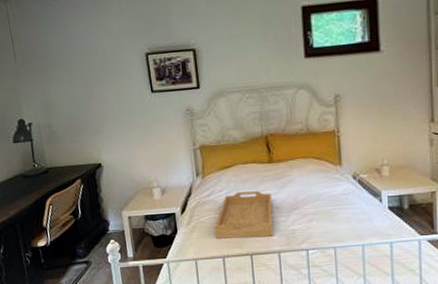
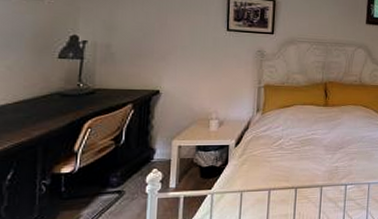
serving tray: present [214,191,274,239] -> none [264,129,322,173]

